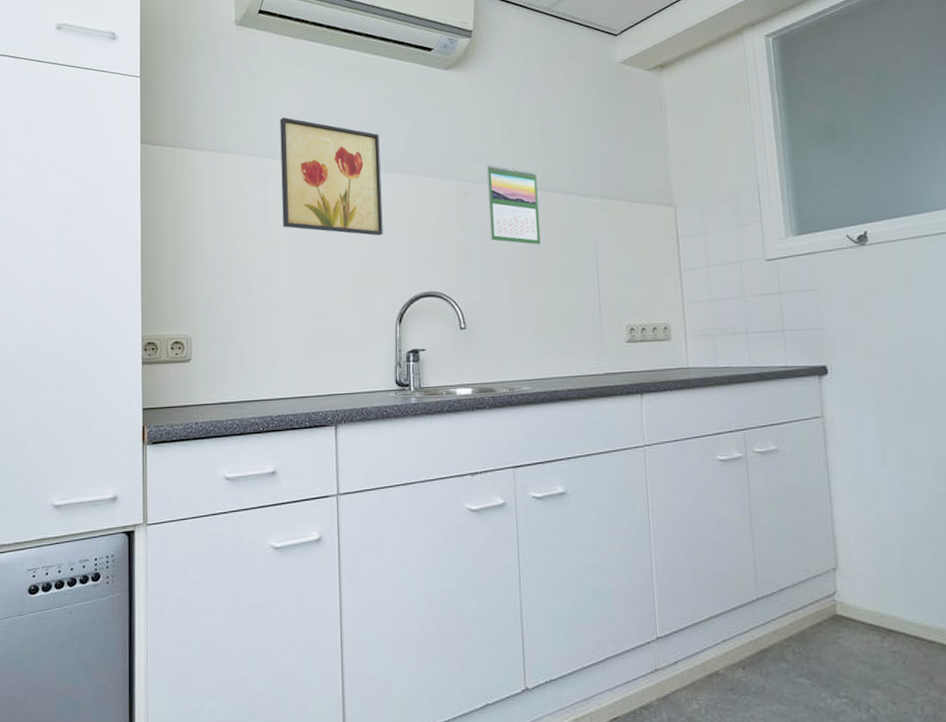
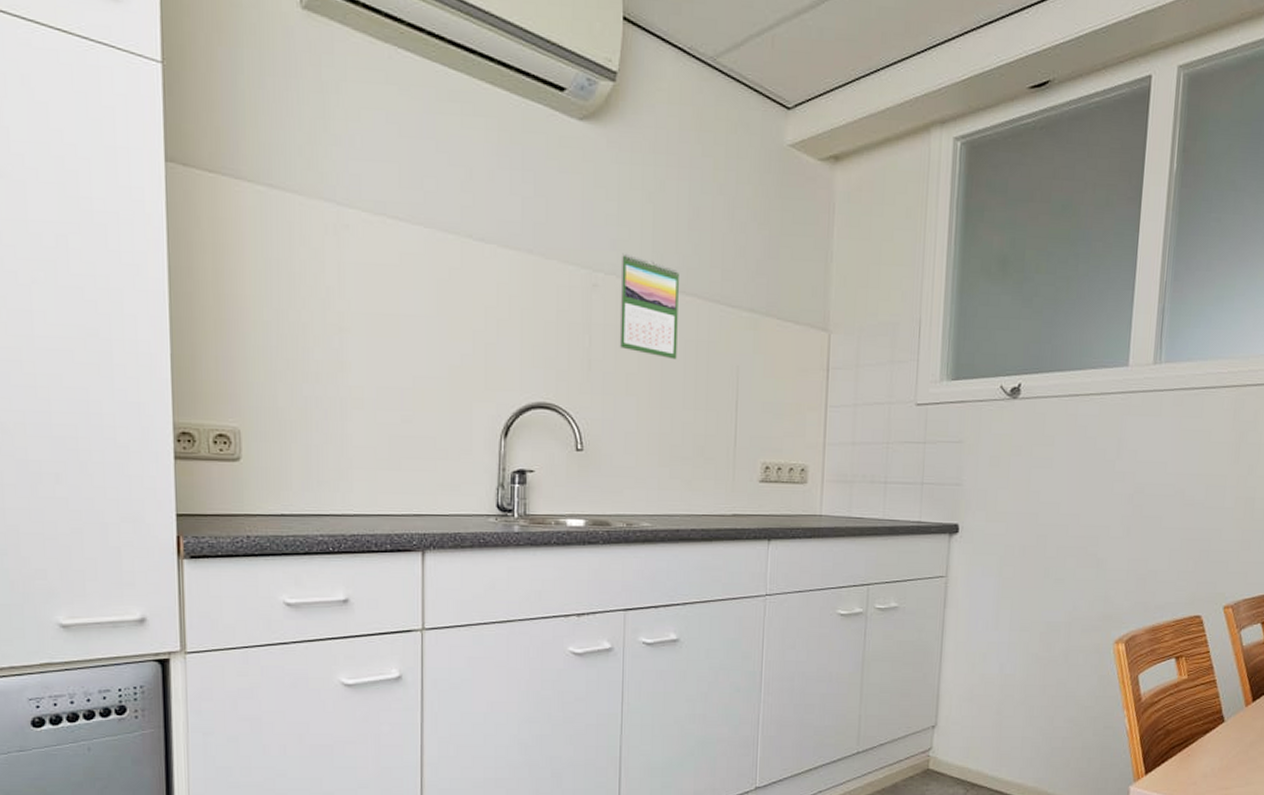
wall art: present [280,117,383,236] -> none [361,152,491,327]

